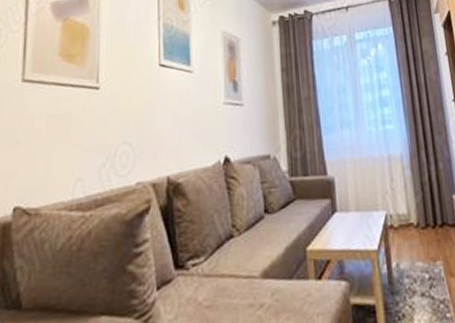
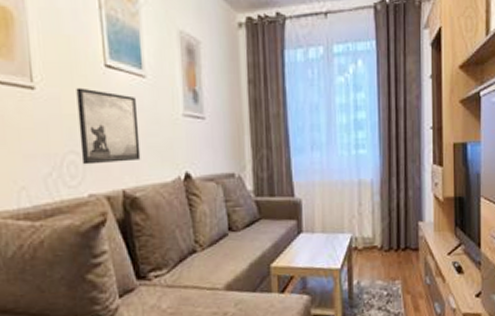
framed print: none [133,85,185,154] -> present [76,87,141,165]

